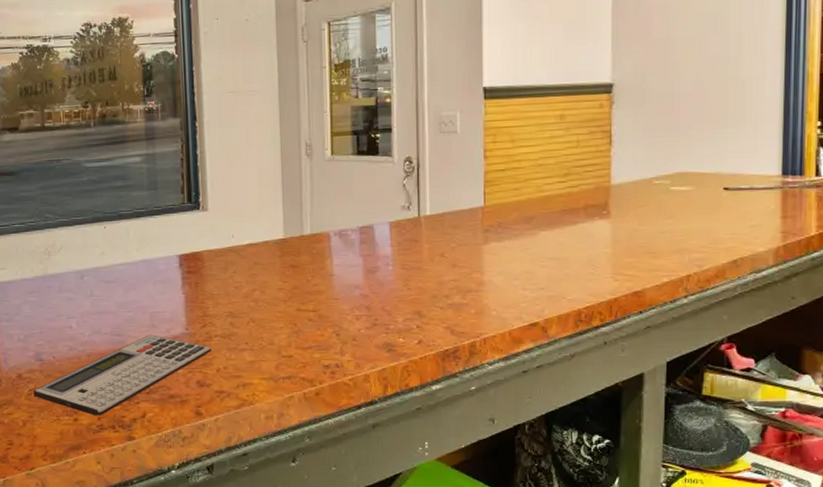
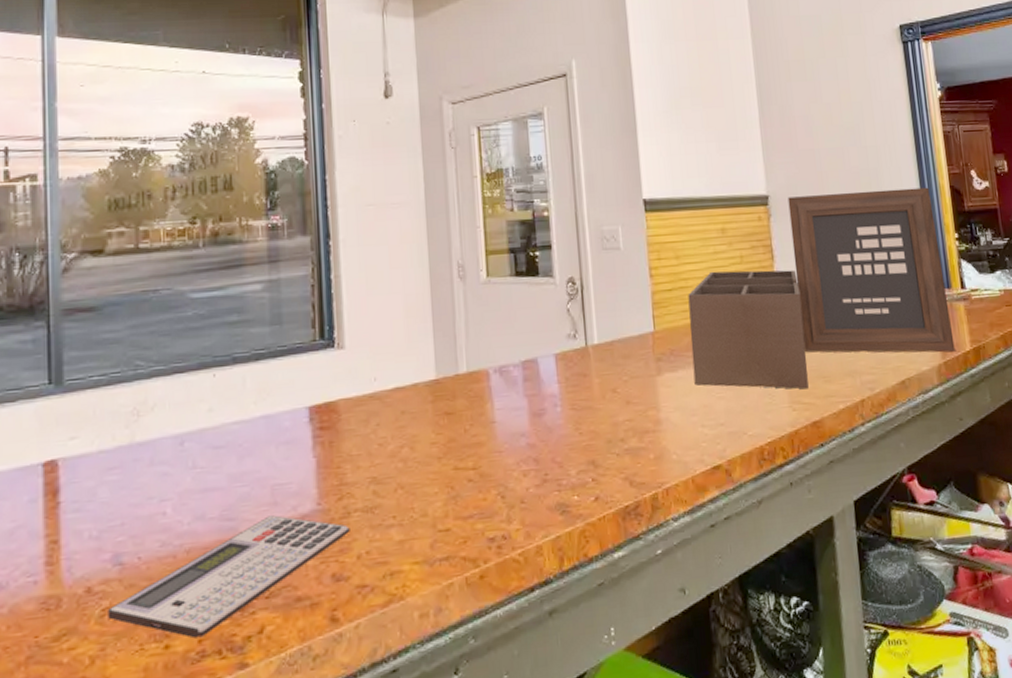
desk organizer: none [519,154,636,263] -> present [688,270,809,389]
picture frame: none [633,75,799,236] -> present [788,187,955,353]

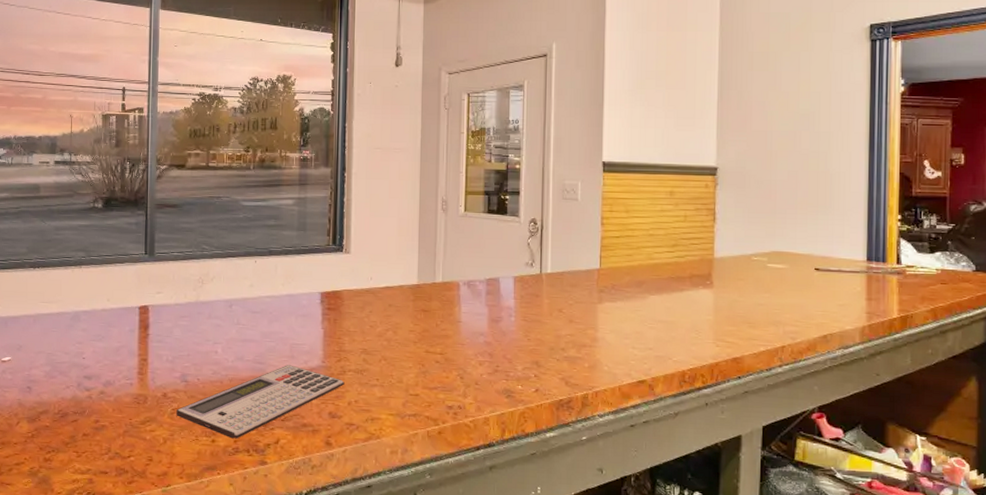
desk organizer: present [688,270,809,389] -> none [630,225,736,331]
picture frame: present [788,187,955,353] -> none [734,170,882,317]

